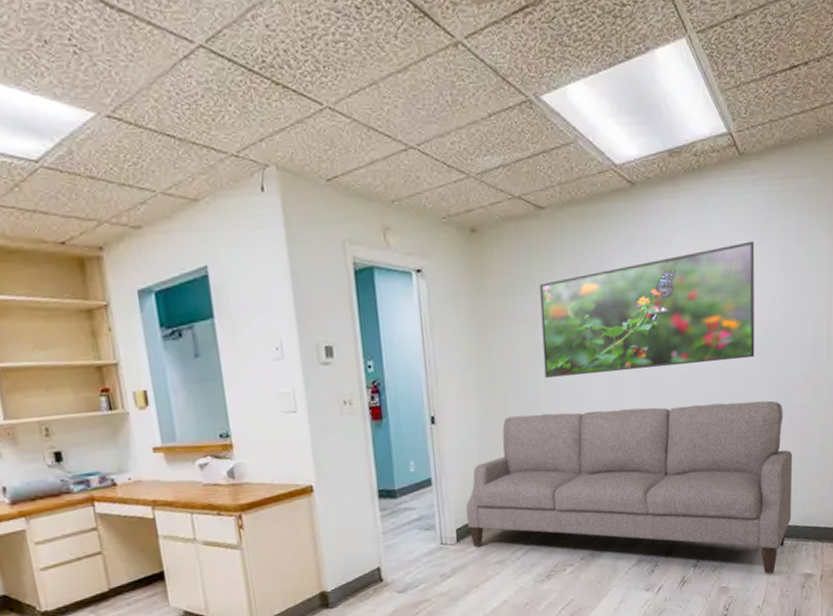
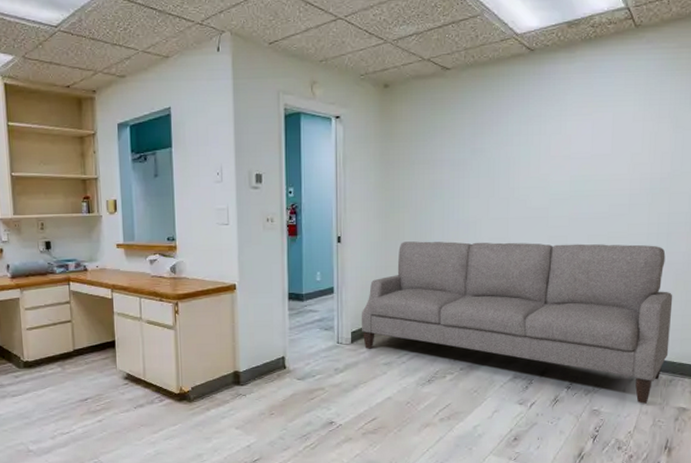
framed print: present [539,241,755,378] -> none [439,102,646,211]

